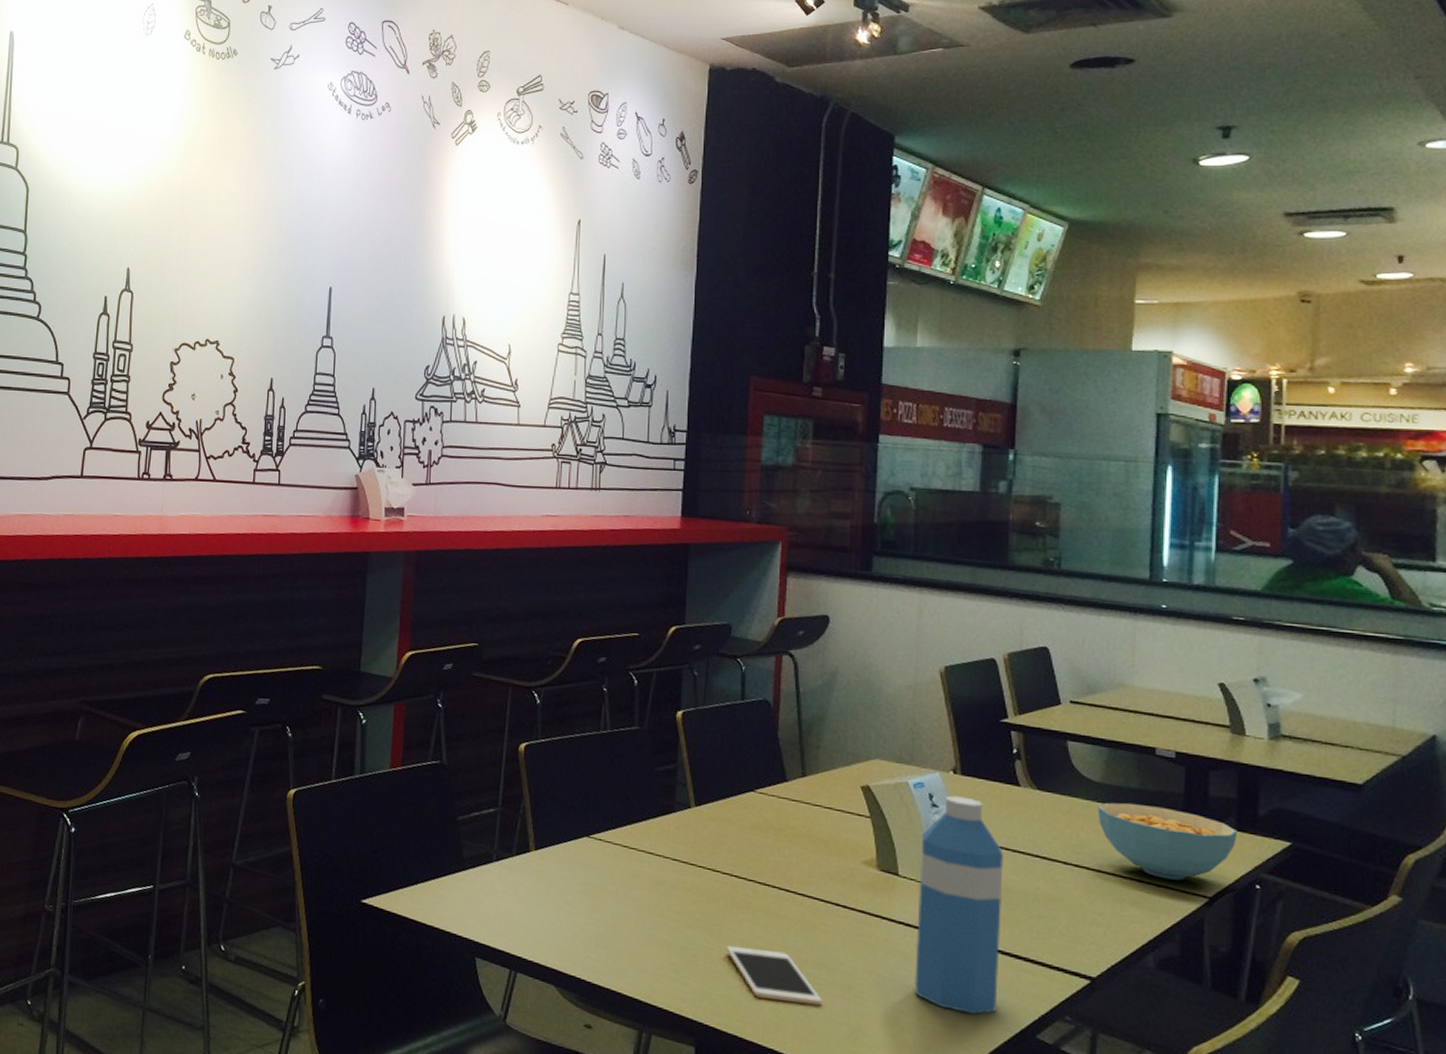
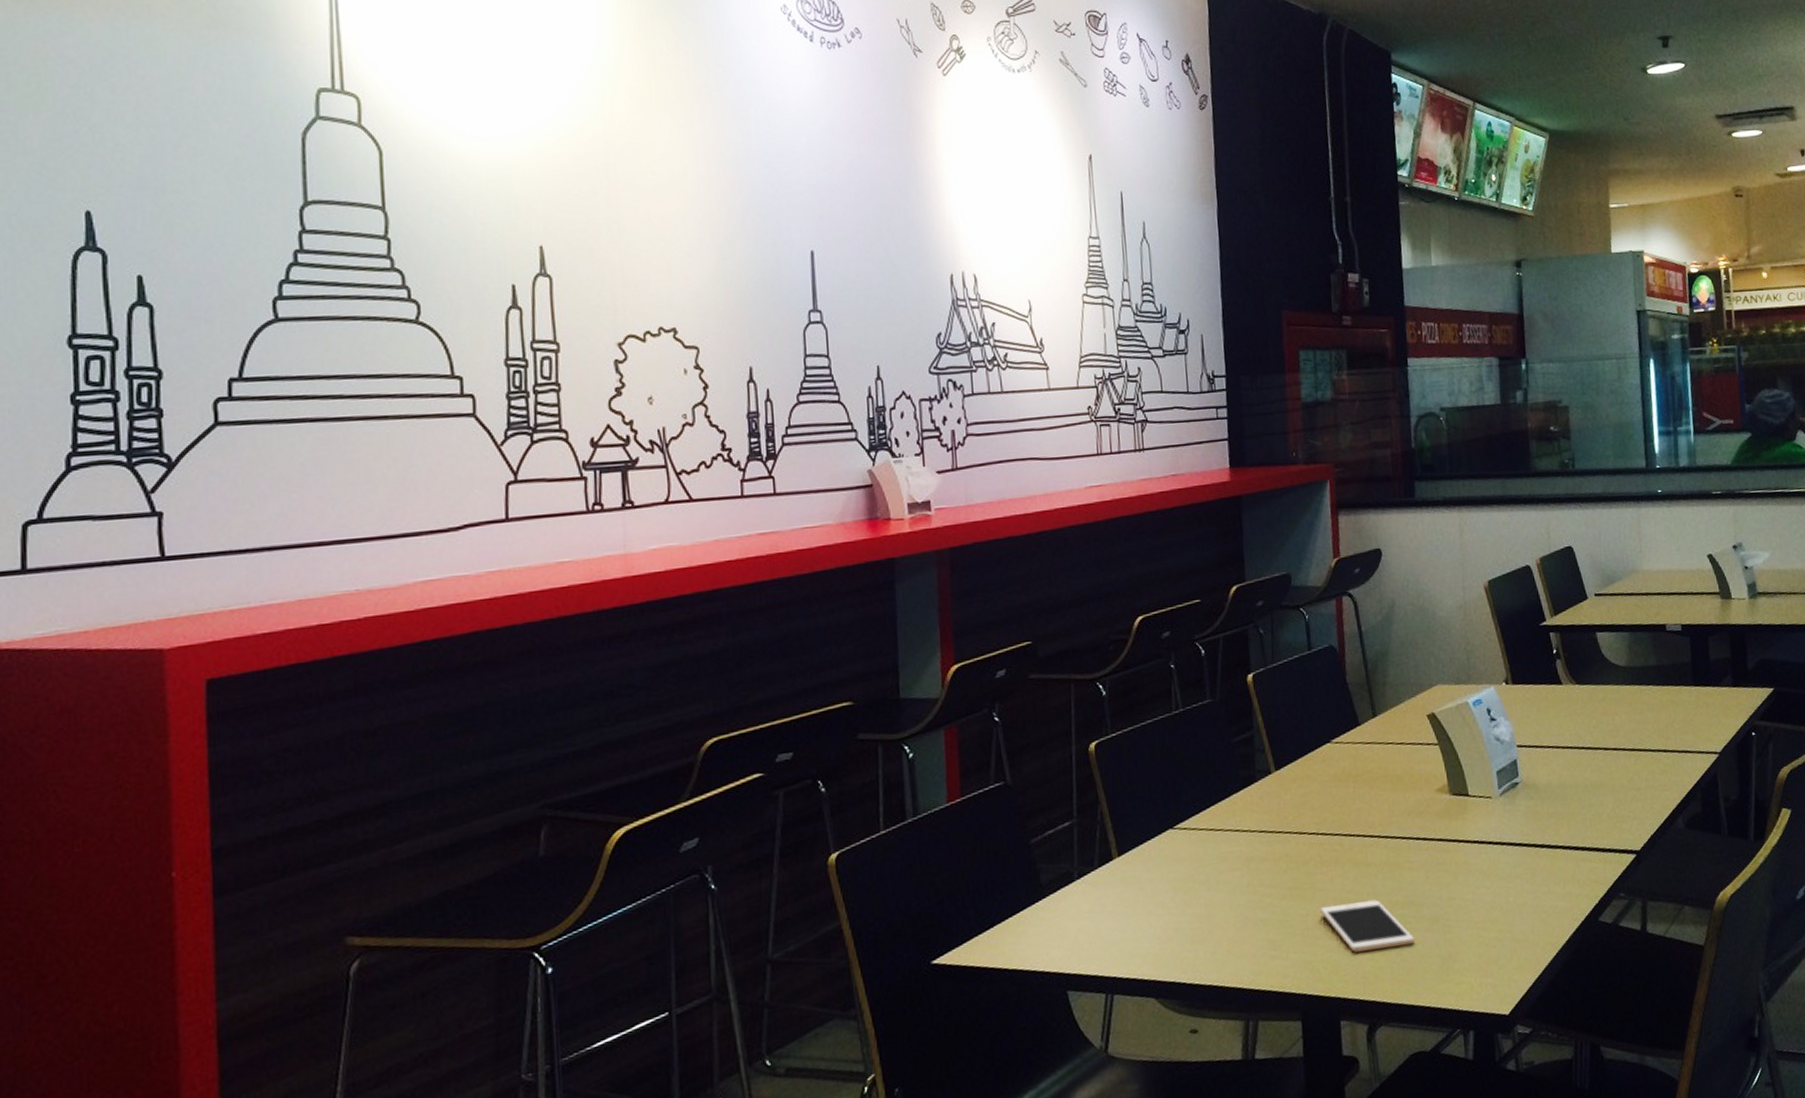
water bottle: present [915,795,1003,1014] -> none [1485,705,1564,915]
cereal bowl: present [1097,802,1237,881] -> none [1626,678,1735,745]

